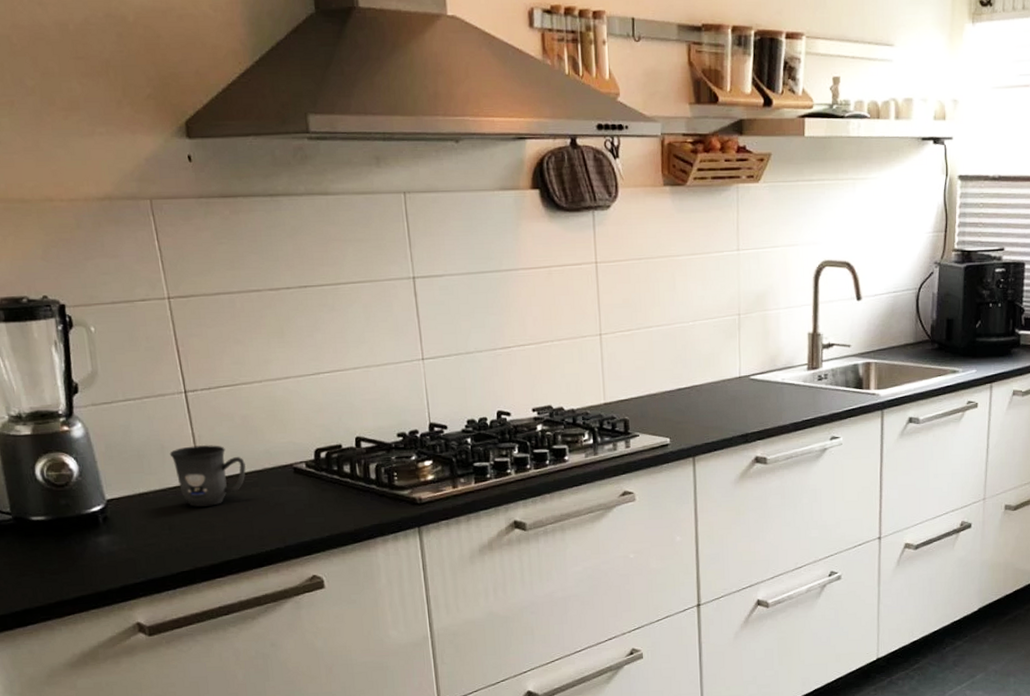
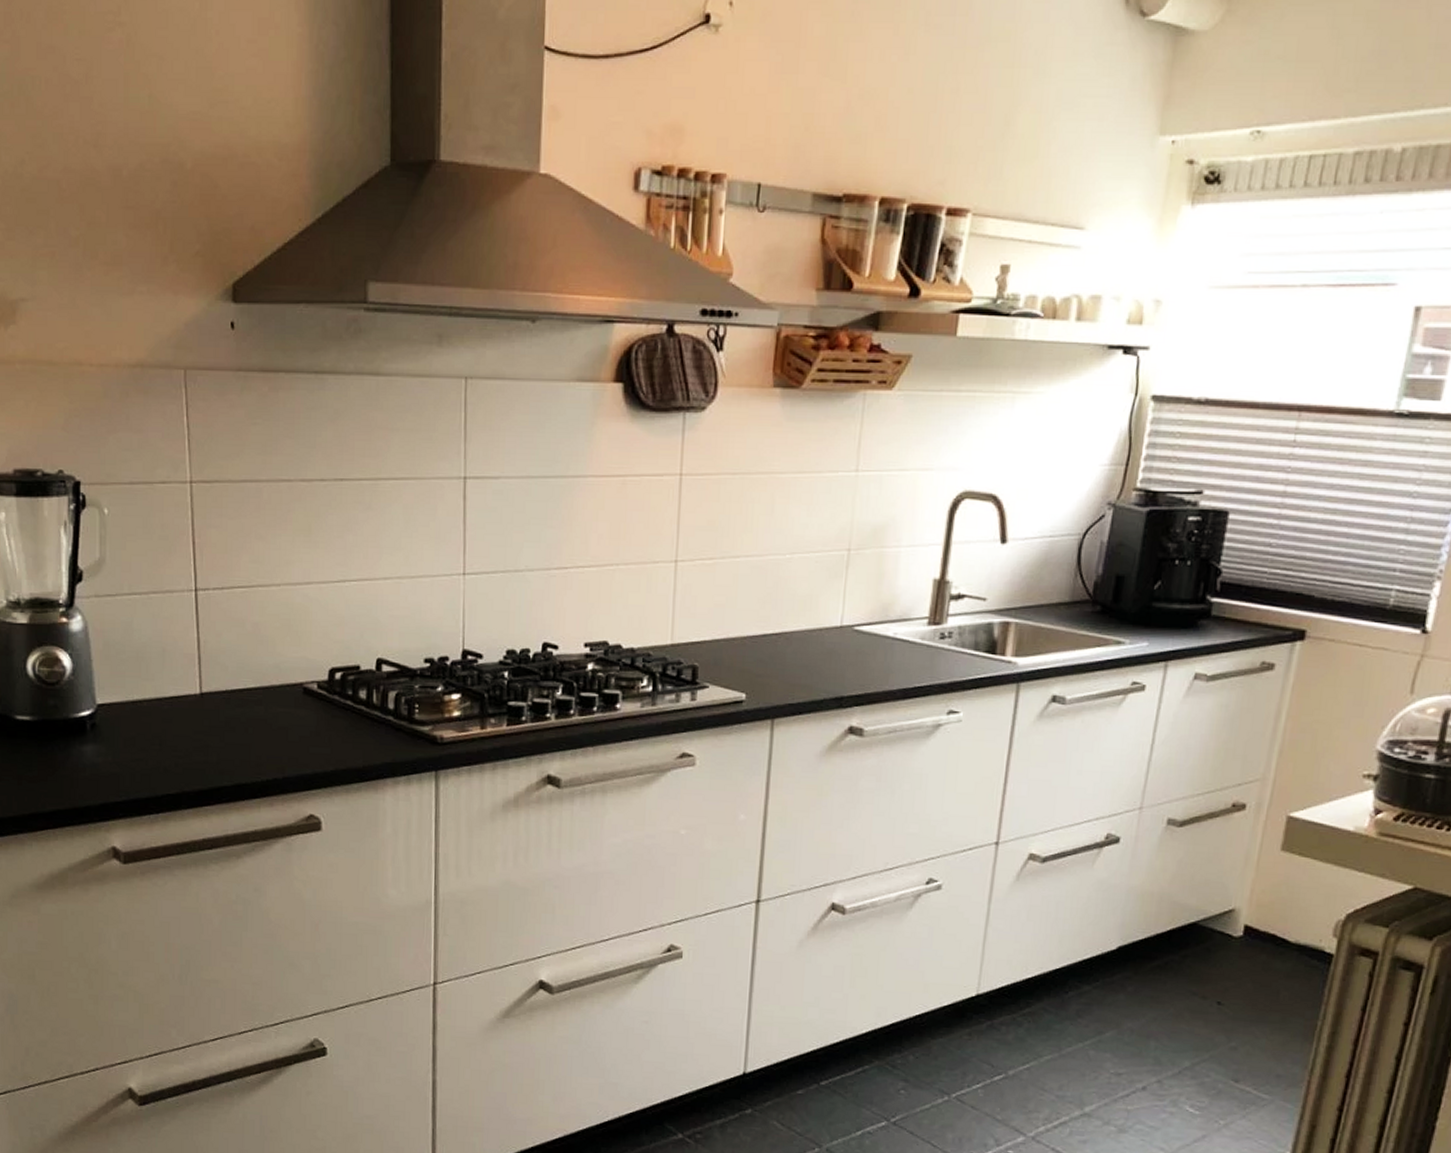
mug: present [169,445,246,507] -> none [170,652,251,723]

